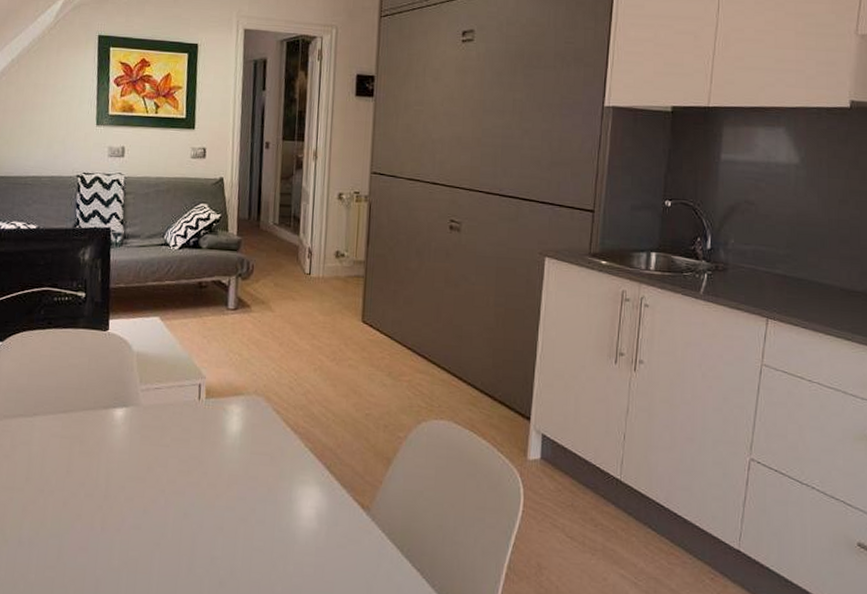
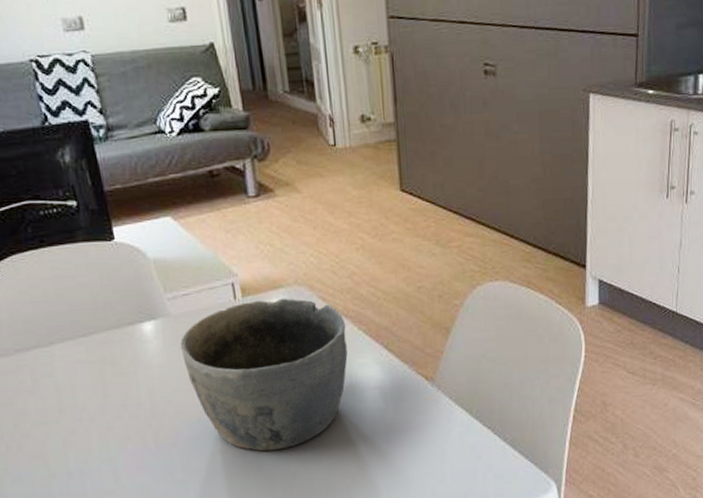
bowl: none [143,403,294,555] -> present [180,298,348,451]

